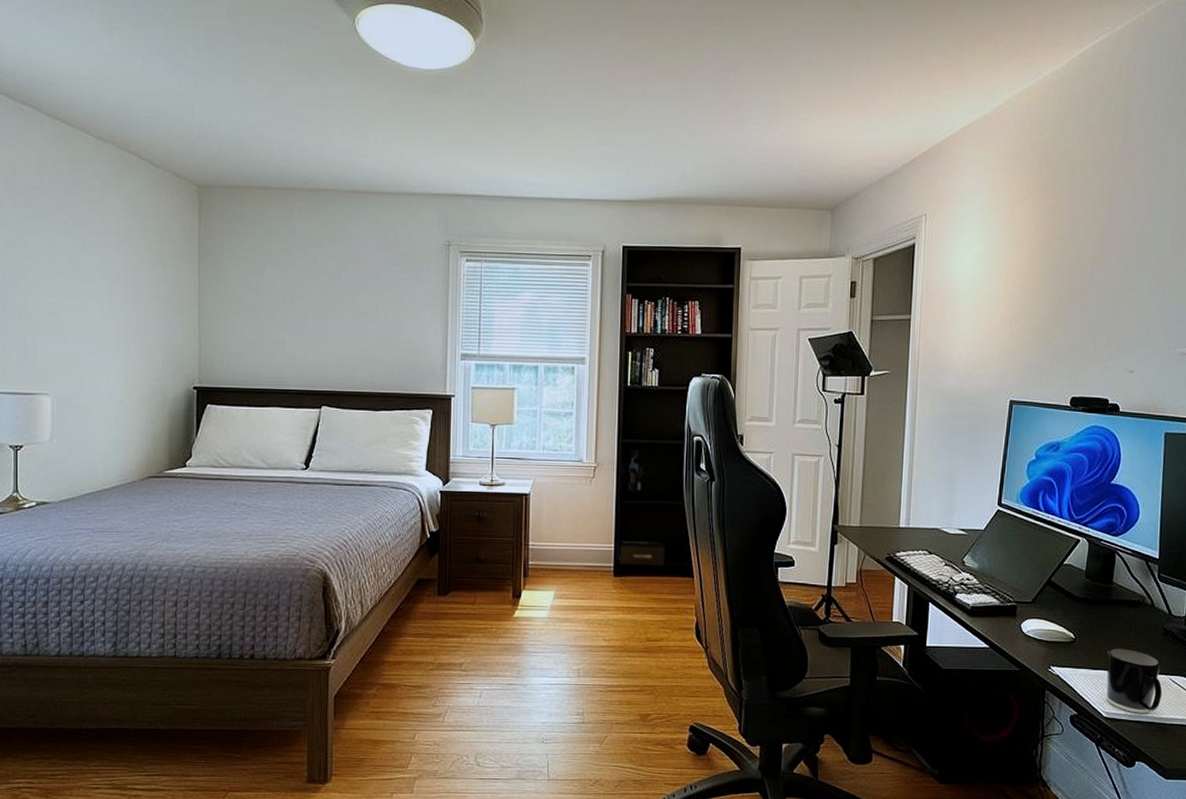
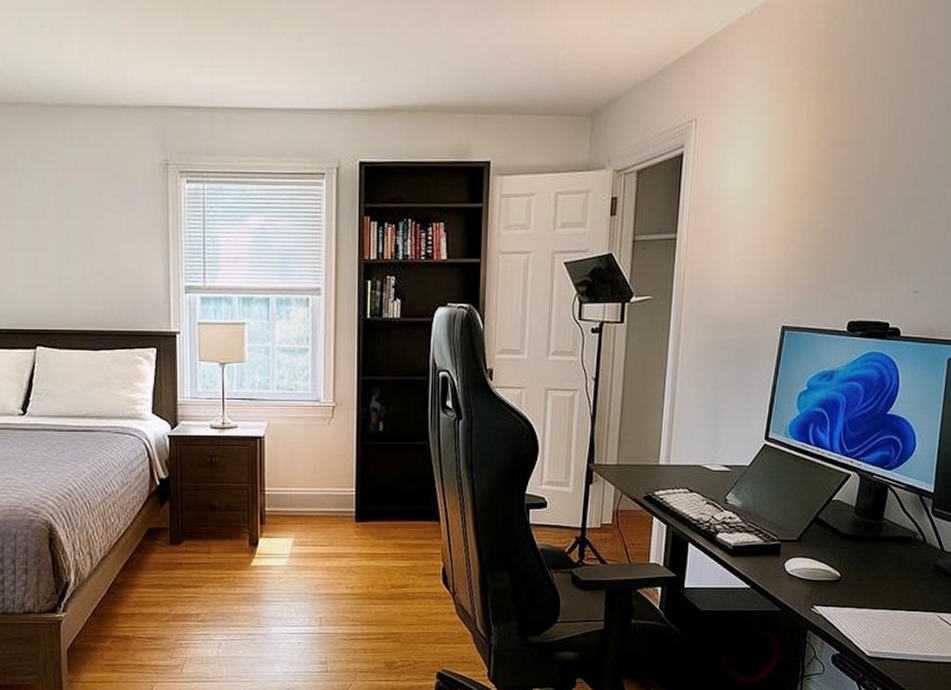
box: present [618,540,666,567] -> none [360,484,410,511]
mug: present [1106,648,1162,713] -> none [870,586,930,651]

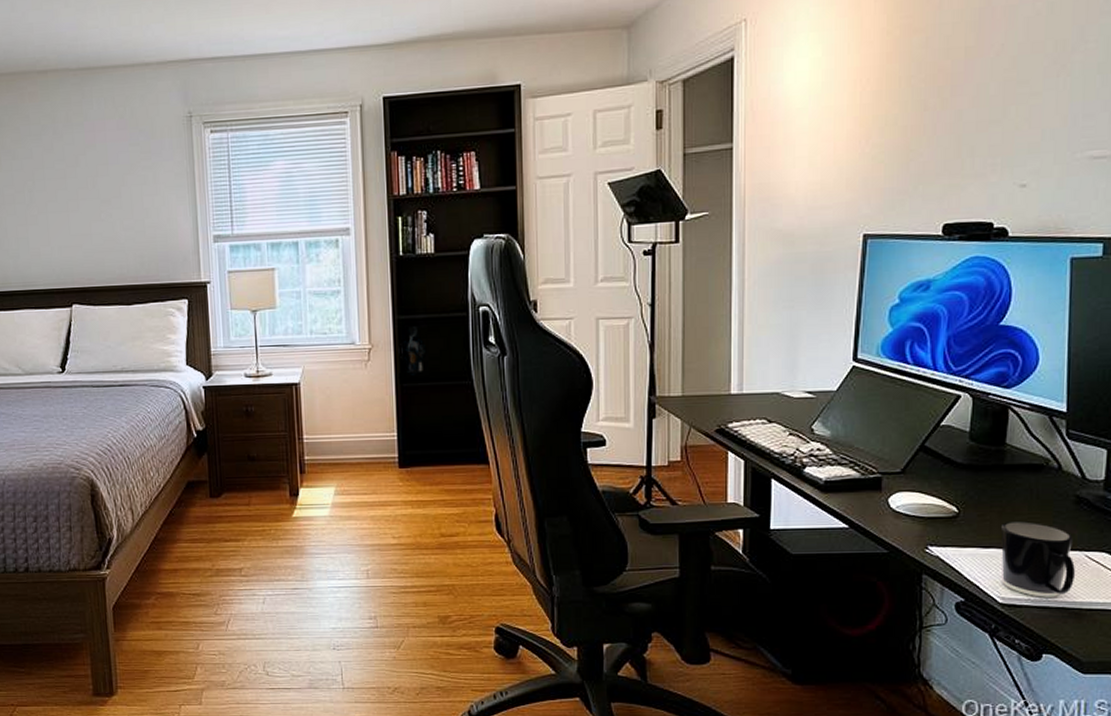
mug: none [870,586,930,651] -> present [1001,521,1075,598]

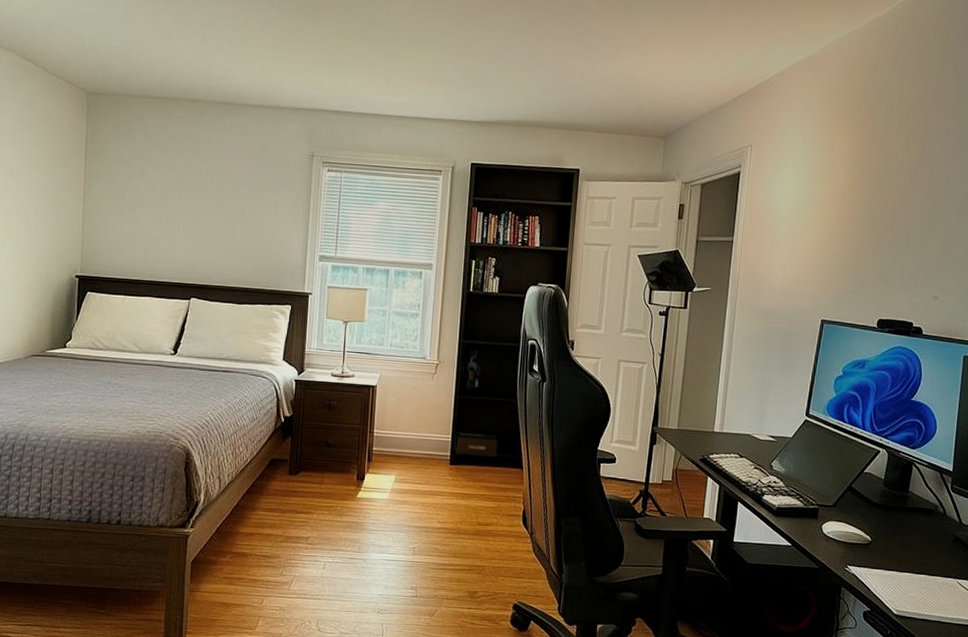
box: none [402,426,456,455] -> present [454,432,498,458]
mug: present [1001,521,1075,598] -> none [898,551,950,613]

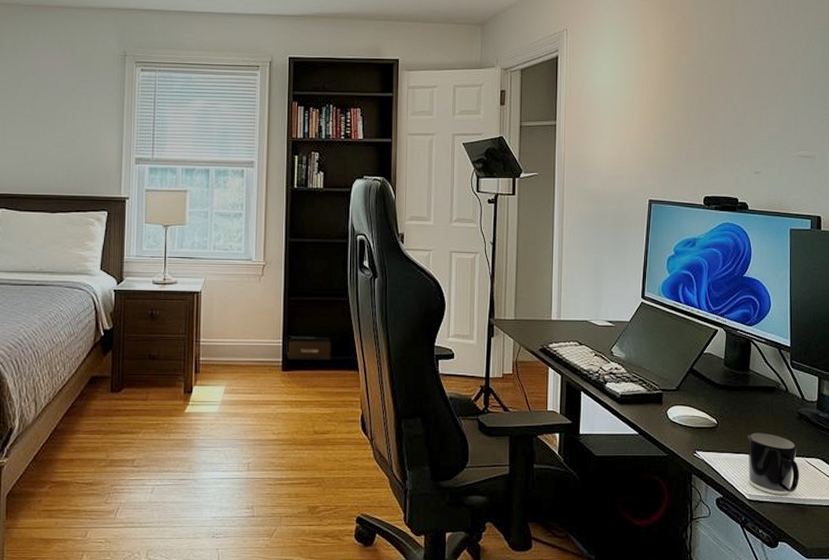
vase: present [460,348,483,391] -> none [288,247,312,292]
mug: none [898,551,950,613] -> present [748,432,799,495]

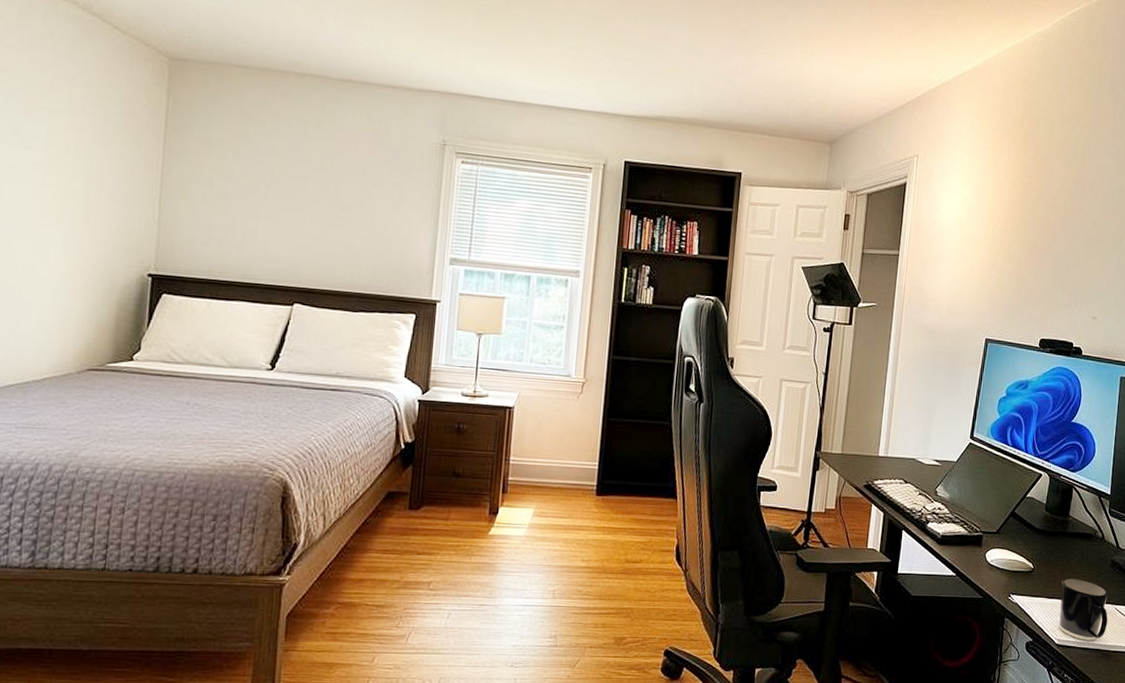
box: present [286,336,331,361] -> none [601,458,650,488]

